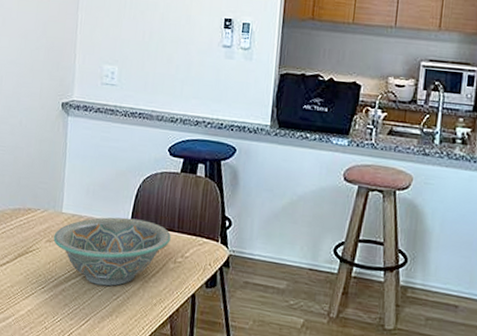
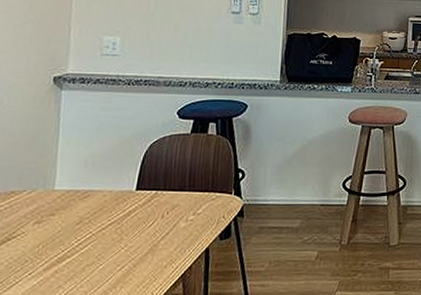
decorative bowl: present [53,217,171,286] -> none [43,184,182,259]

